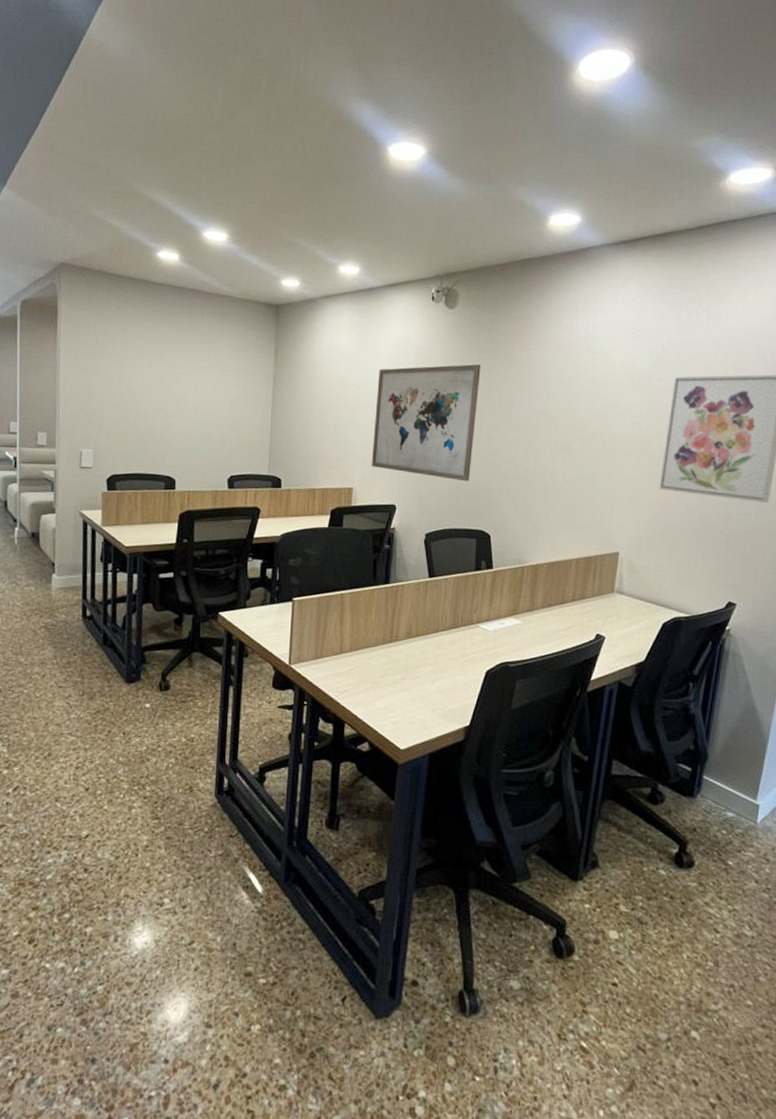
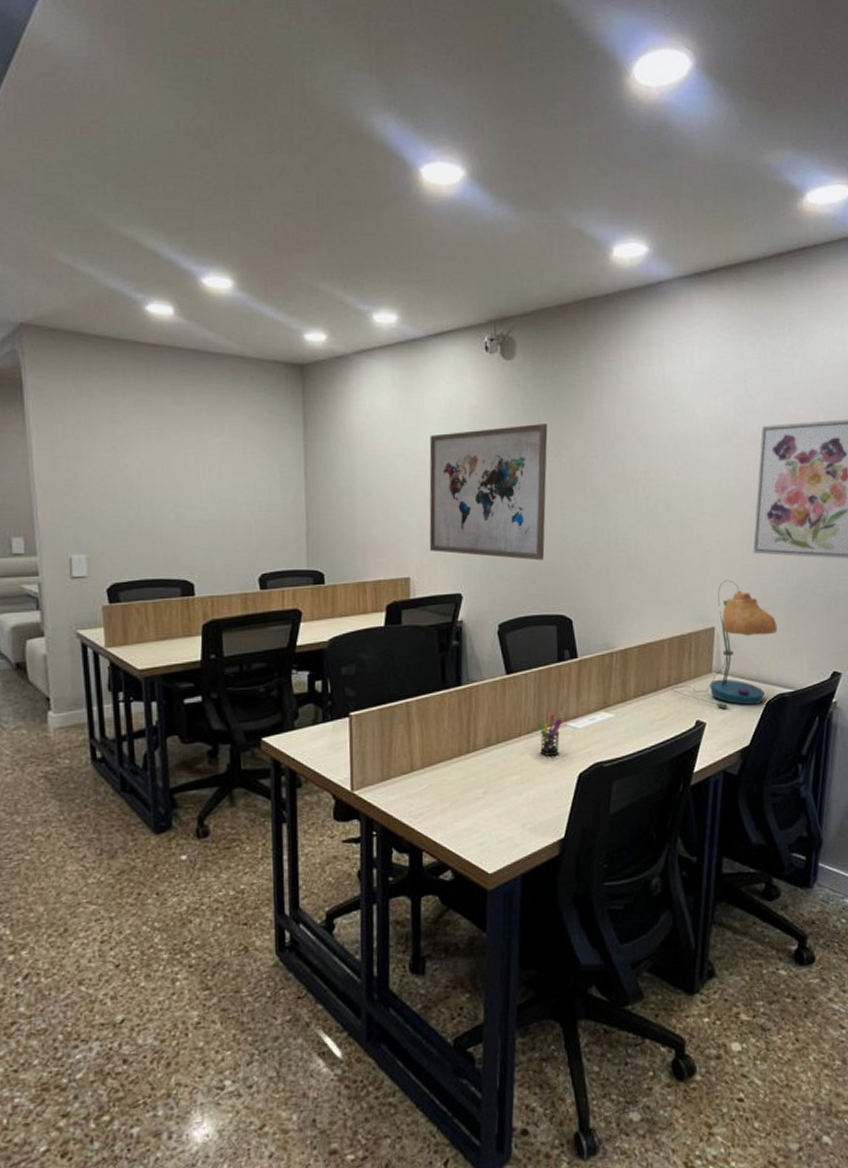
pen holder: none [452,615,475,652] -> present [536,714,562,756]
desk lamp: none [575,511,678,626] -> present [670,580,778,709]

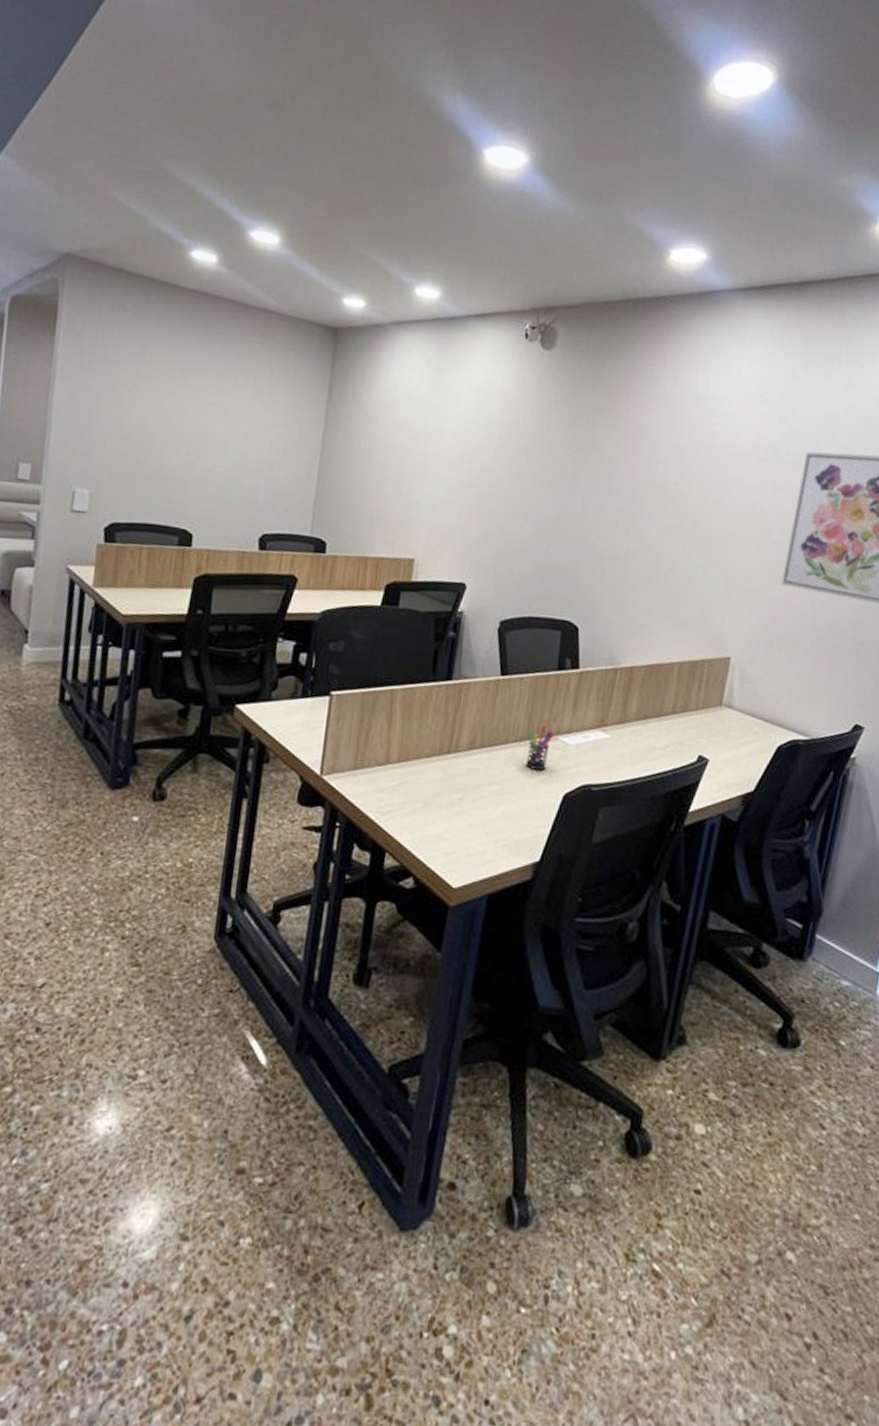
wall art: present [429,424,548,561] -> none [438,415,579,561]
desk lamp: present [670,580,778,709] -> none [675,609,799,748]

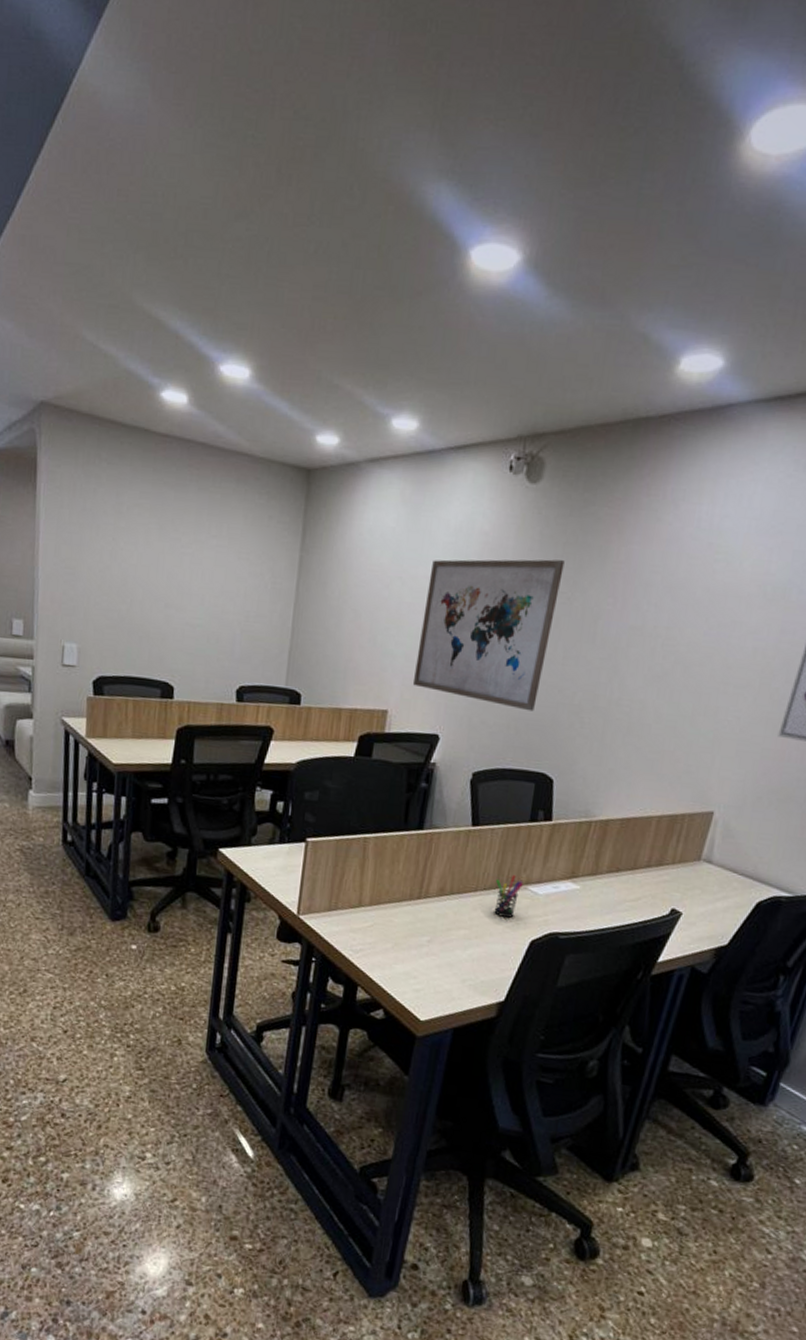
wall art: none [438,415,579,561] -> present [412,559,565,712]

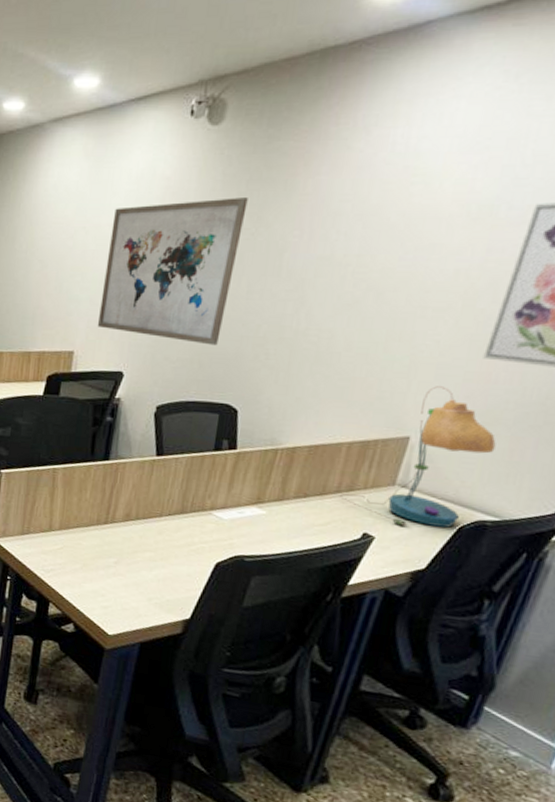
pen holder: present [494,874,523,918] -> none [179,501,208,541]
desk lamp: none [649,762,789,904] -> present [339,386,496,528]

